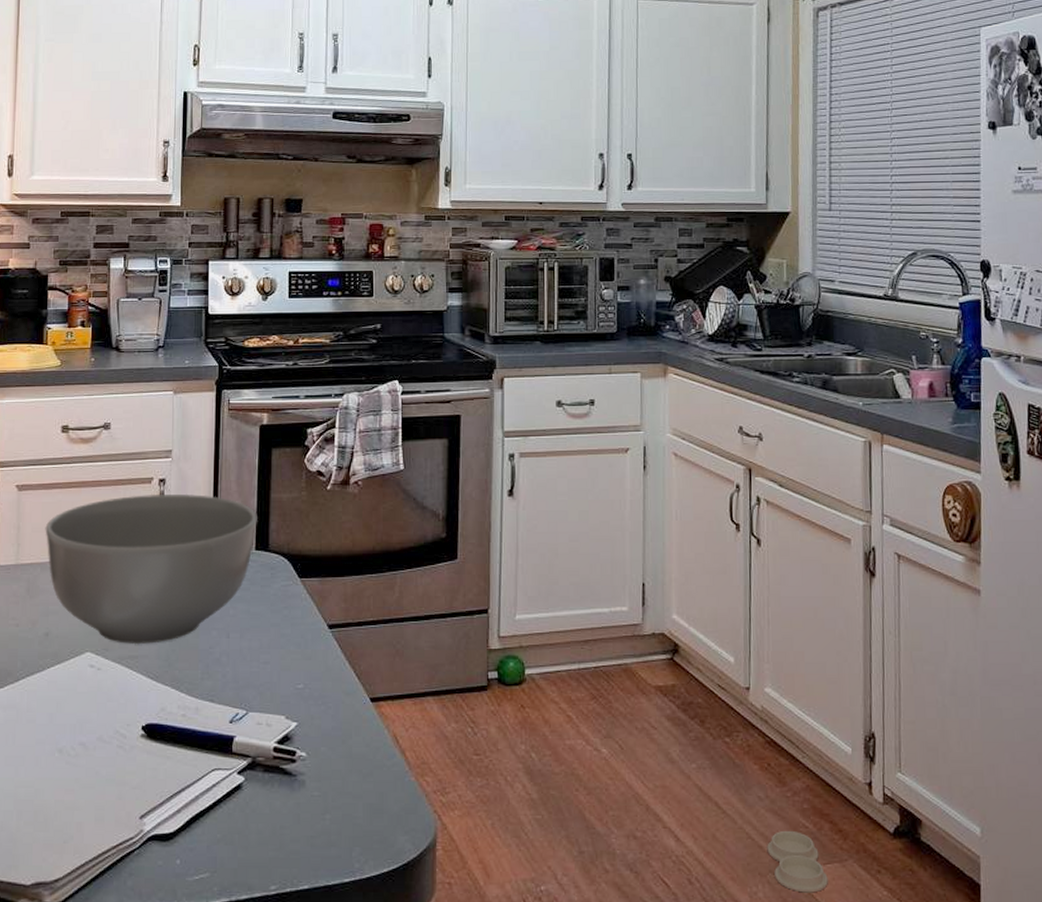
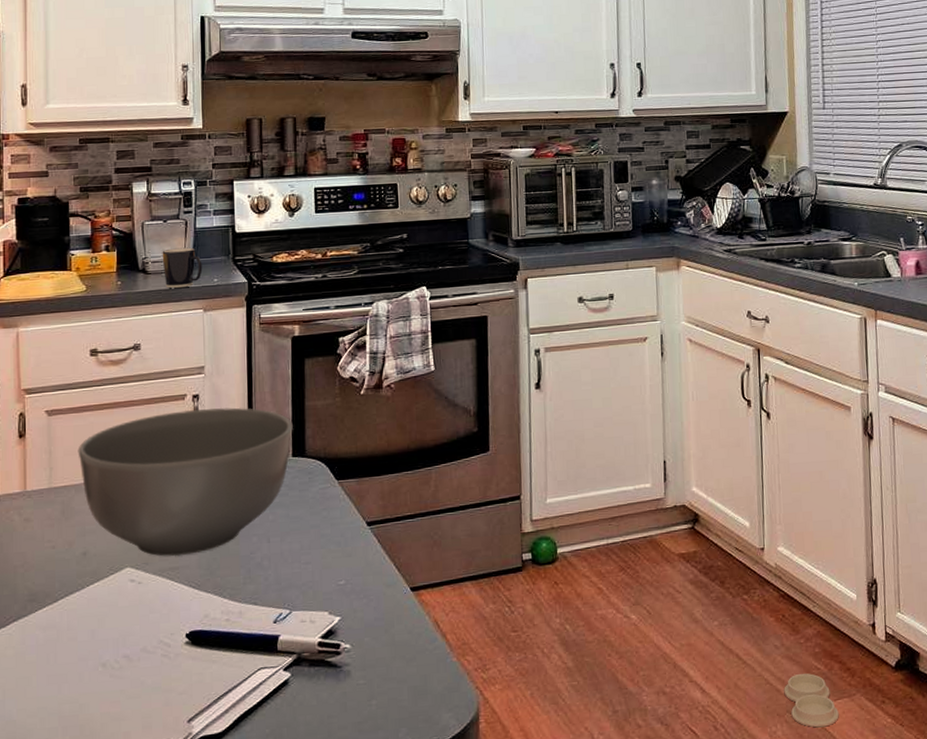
mug: none [135,327,175,369] -> present [162,247,203,289]

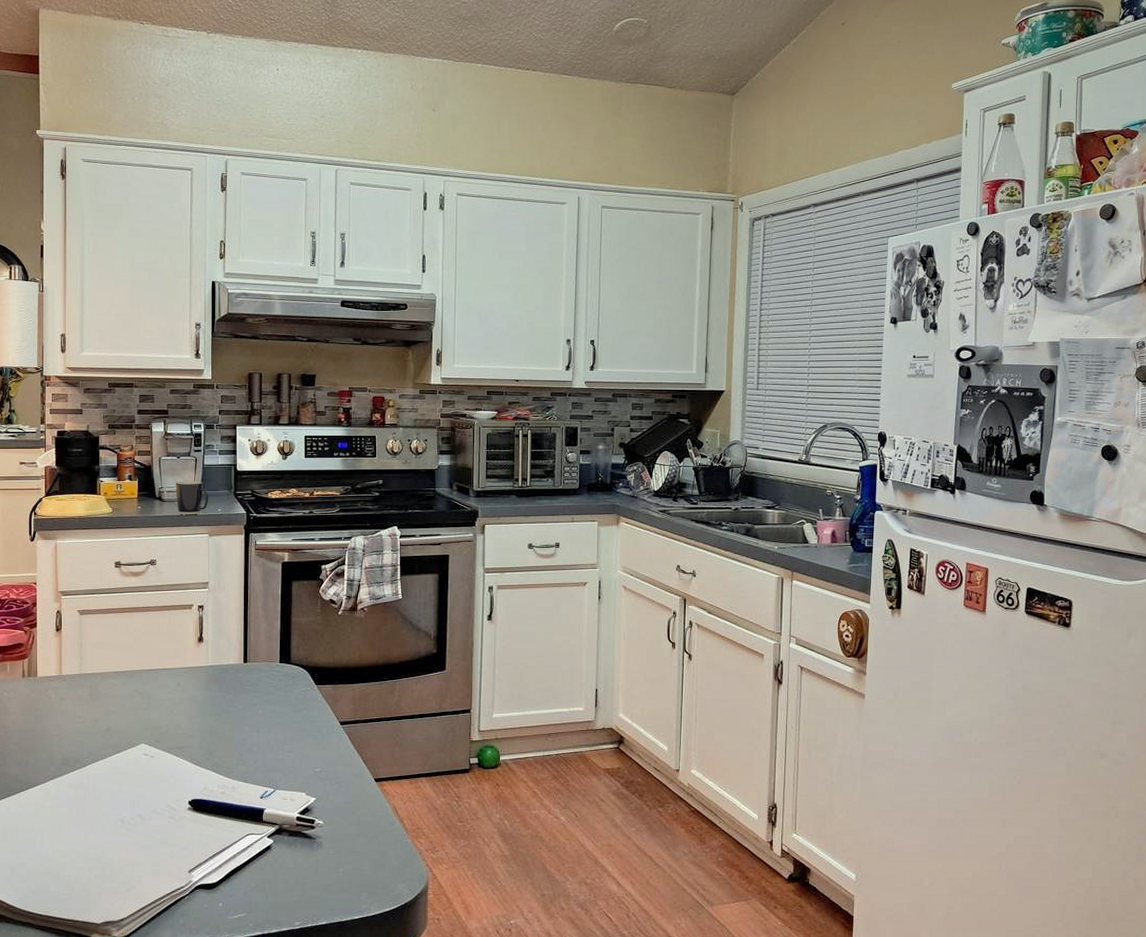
bowl: present [78,407,294,556] -> none [103,617,282,737]
pet bowl: present [784,673,839,728] -> none [689,877,736,924]

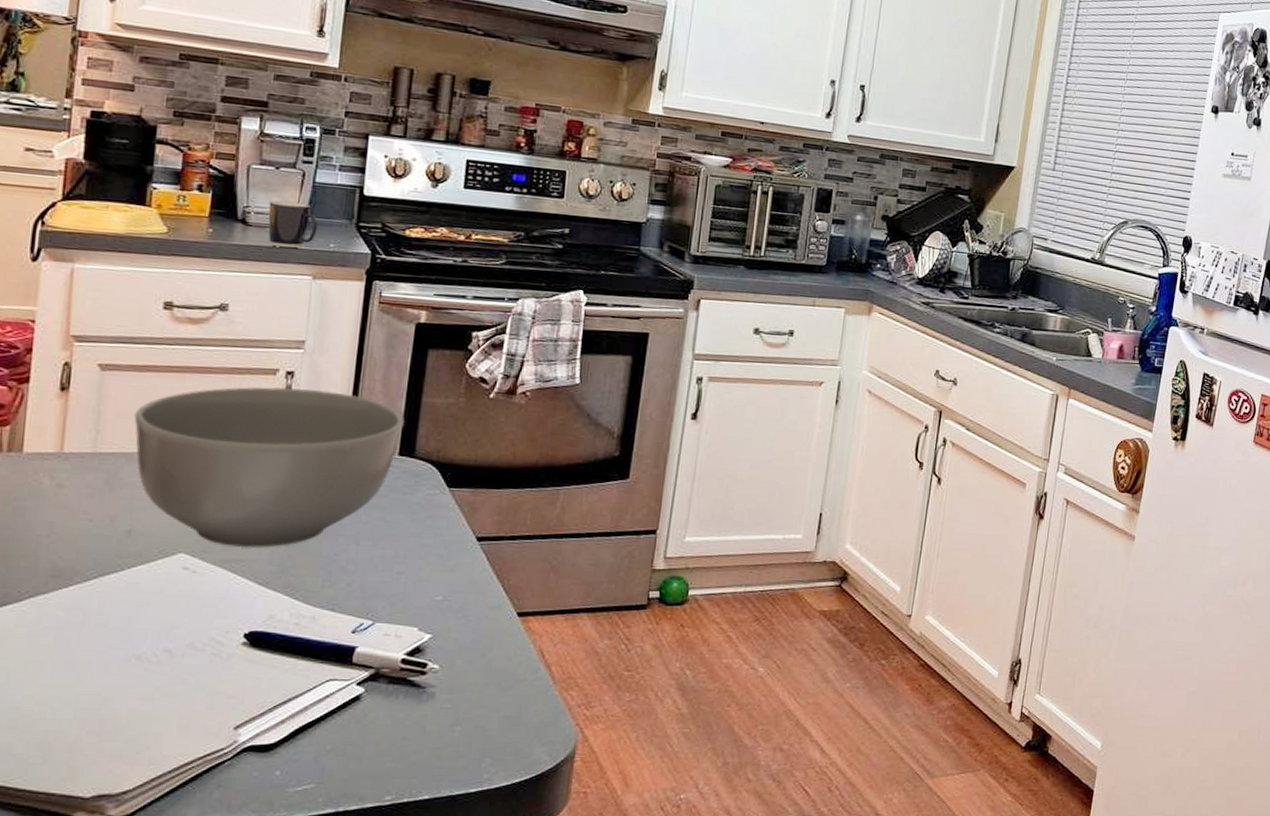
bowl: none [103,617,282,737] -> present [134,386,406,547]

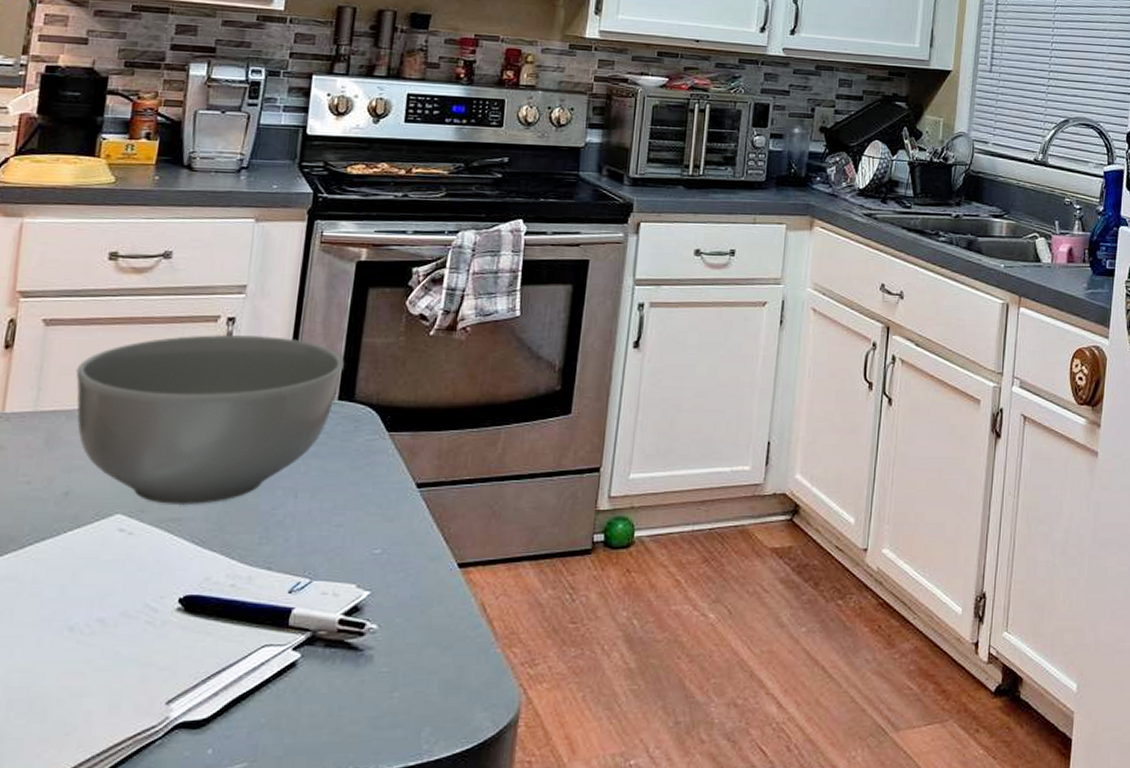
mug: present [268,200,318,249] -> none [213,144,262,192]

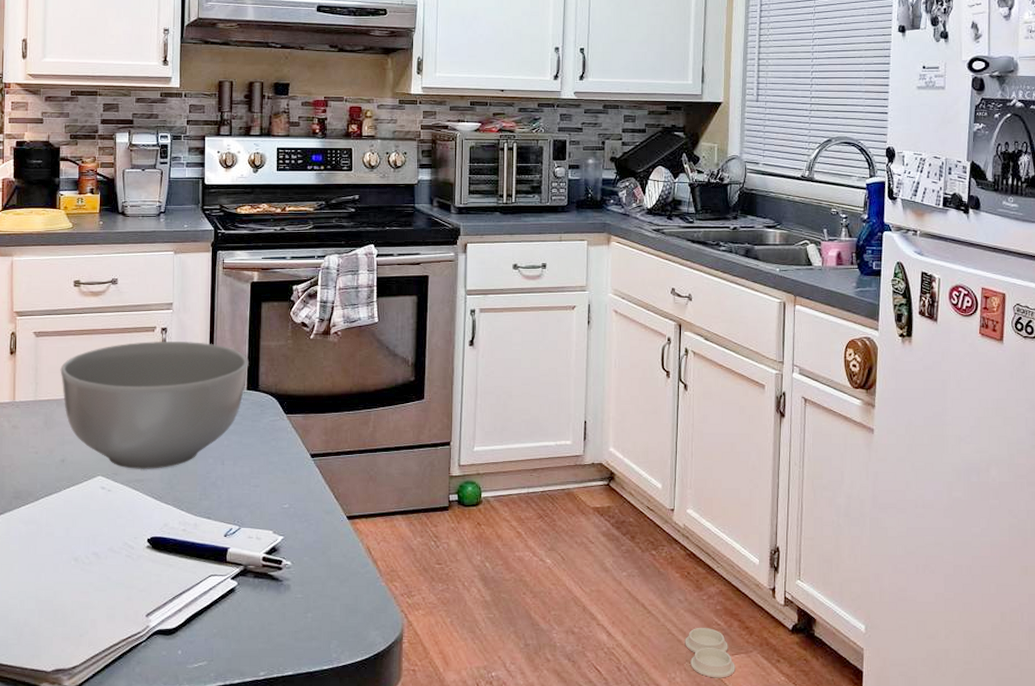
pet bowl: none [869,692,927,755] -> present [685,627,735,678]

